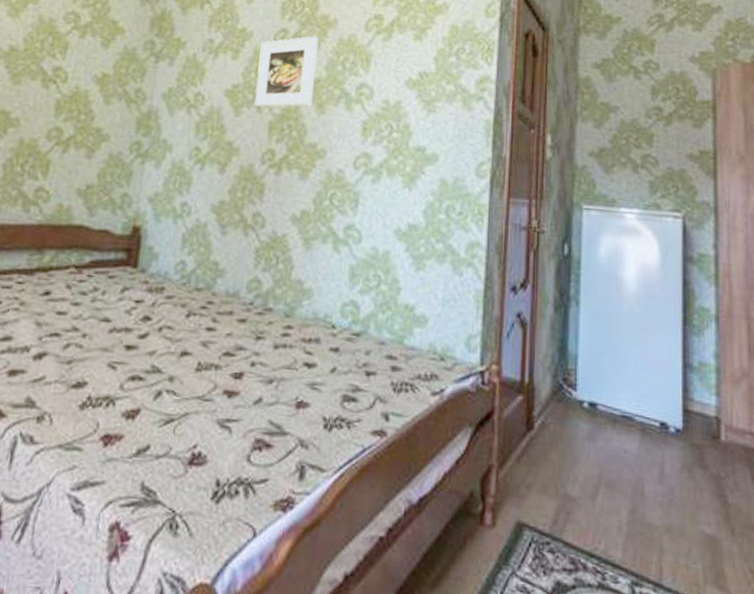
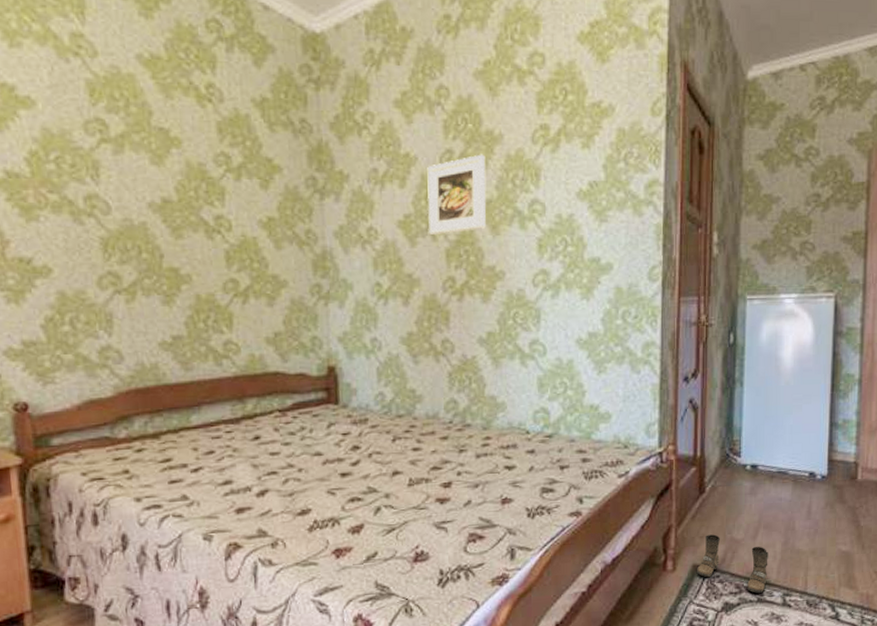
boots: none [522,484,612,576] -> present [697,534,768,593]

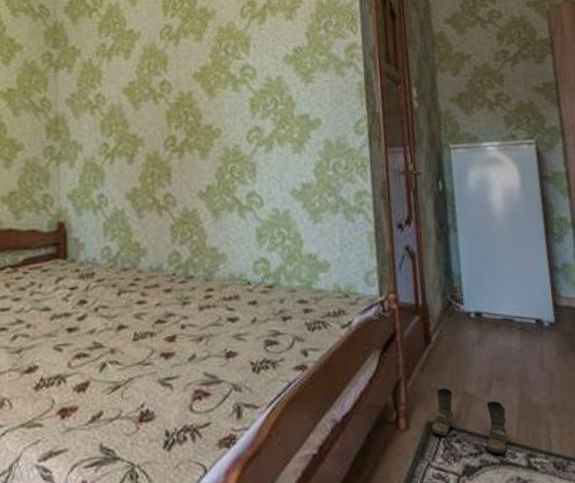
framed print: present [427,154,486,234] -> none [149,28,203,99]

